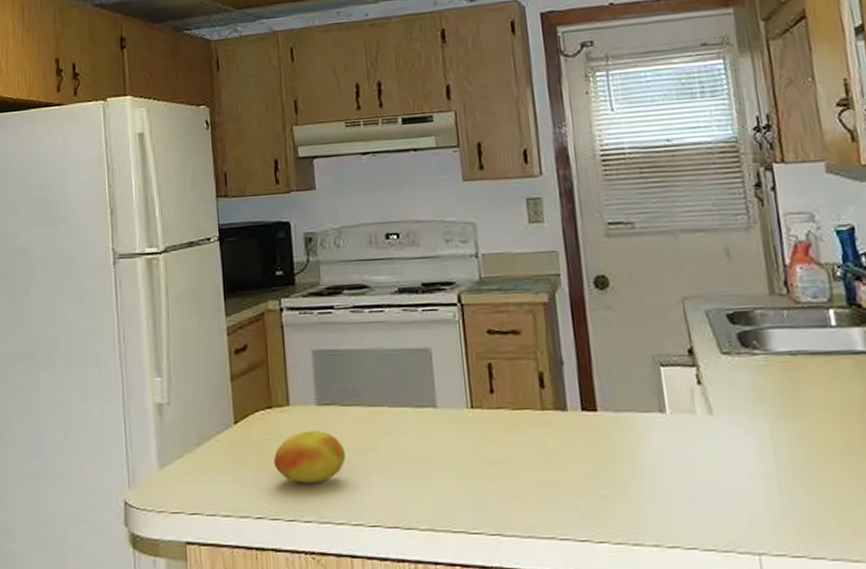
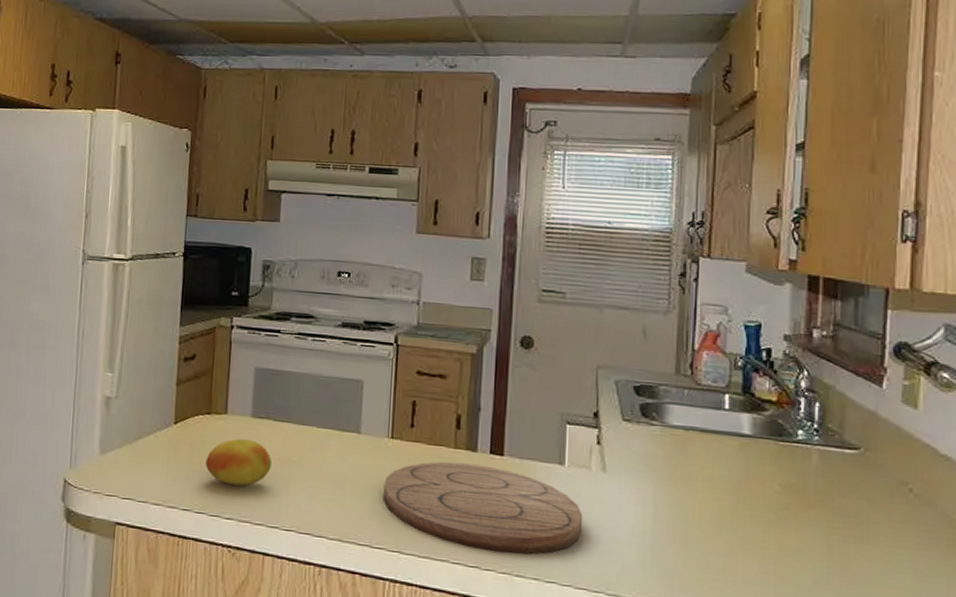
cutting board: none [471,424,698,521] -> present [383,461,583,556]

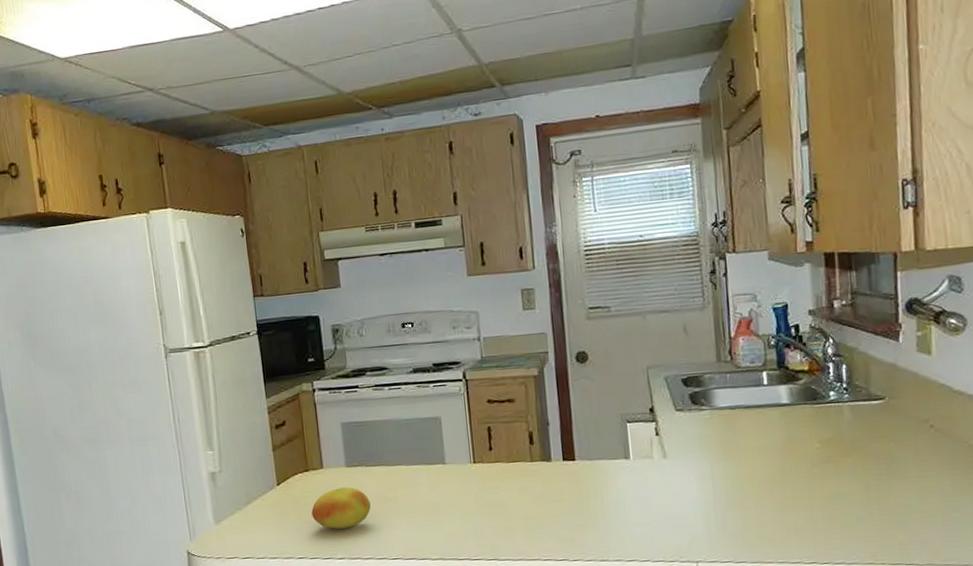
cutting board: present [383,461,583,556] -> none [473,471,652,545]

